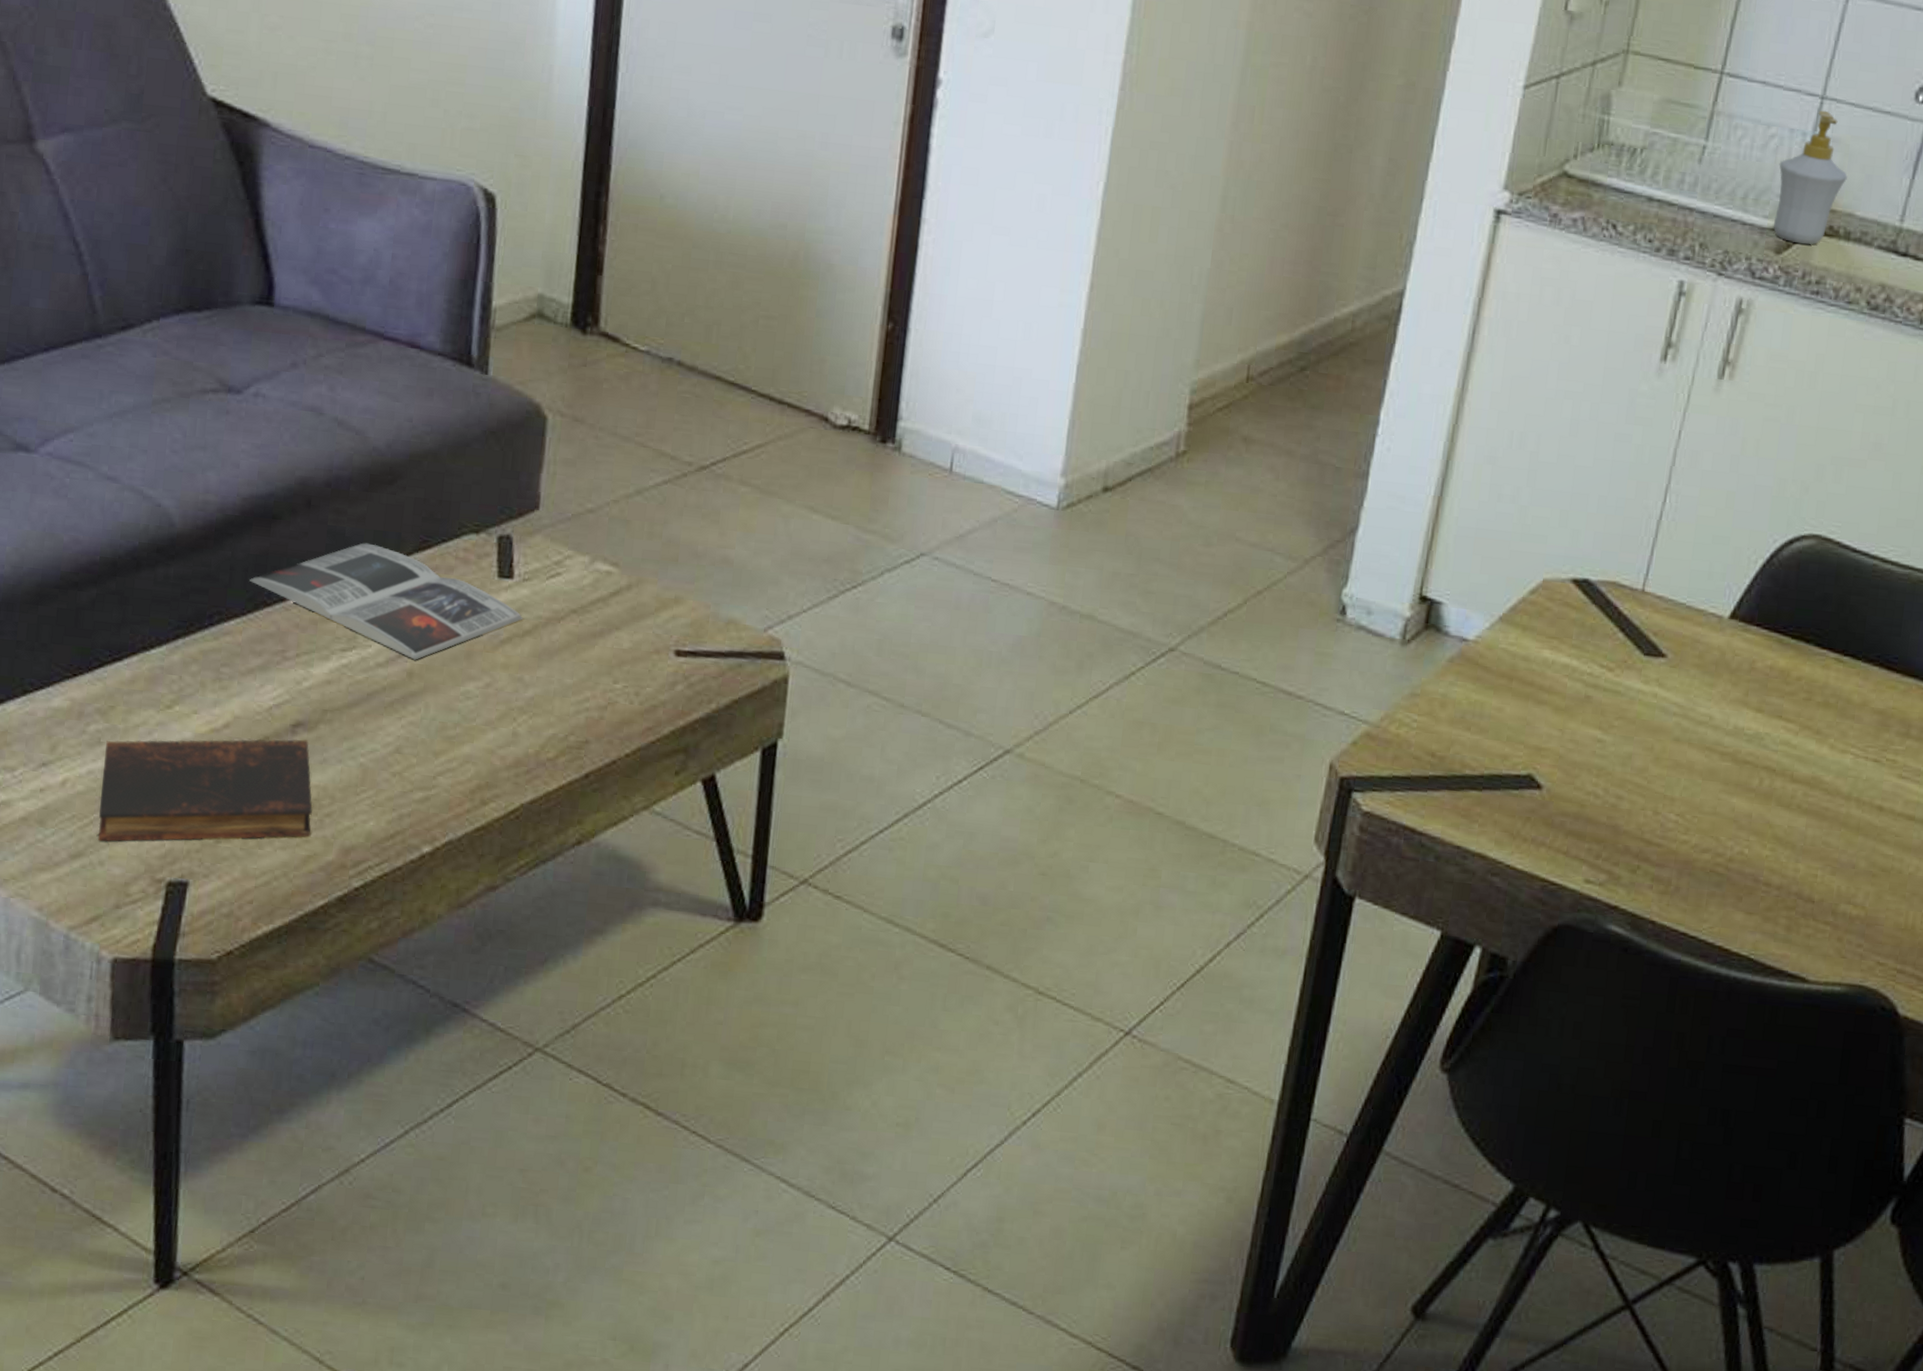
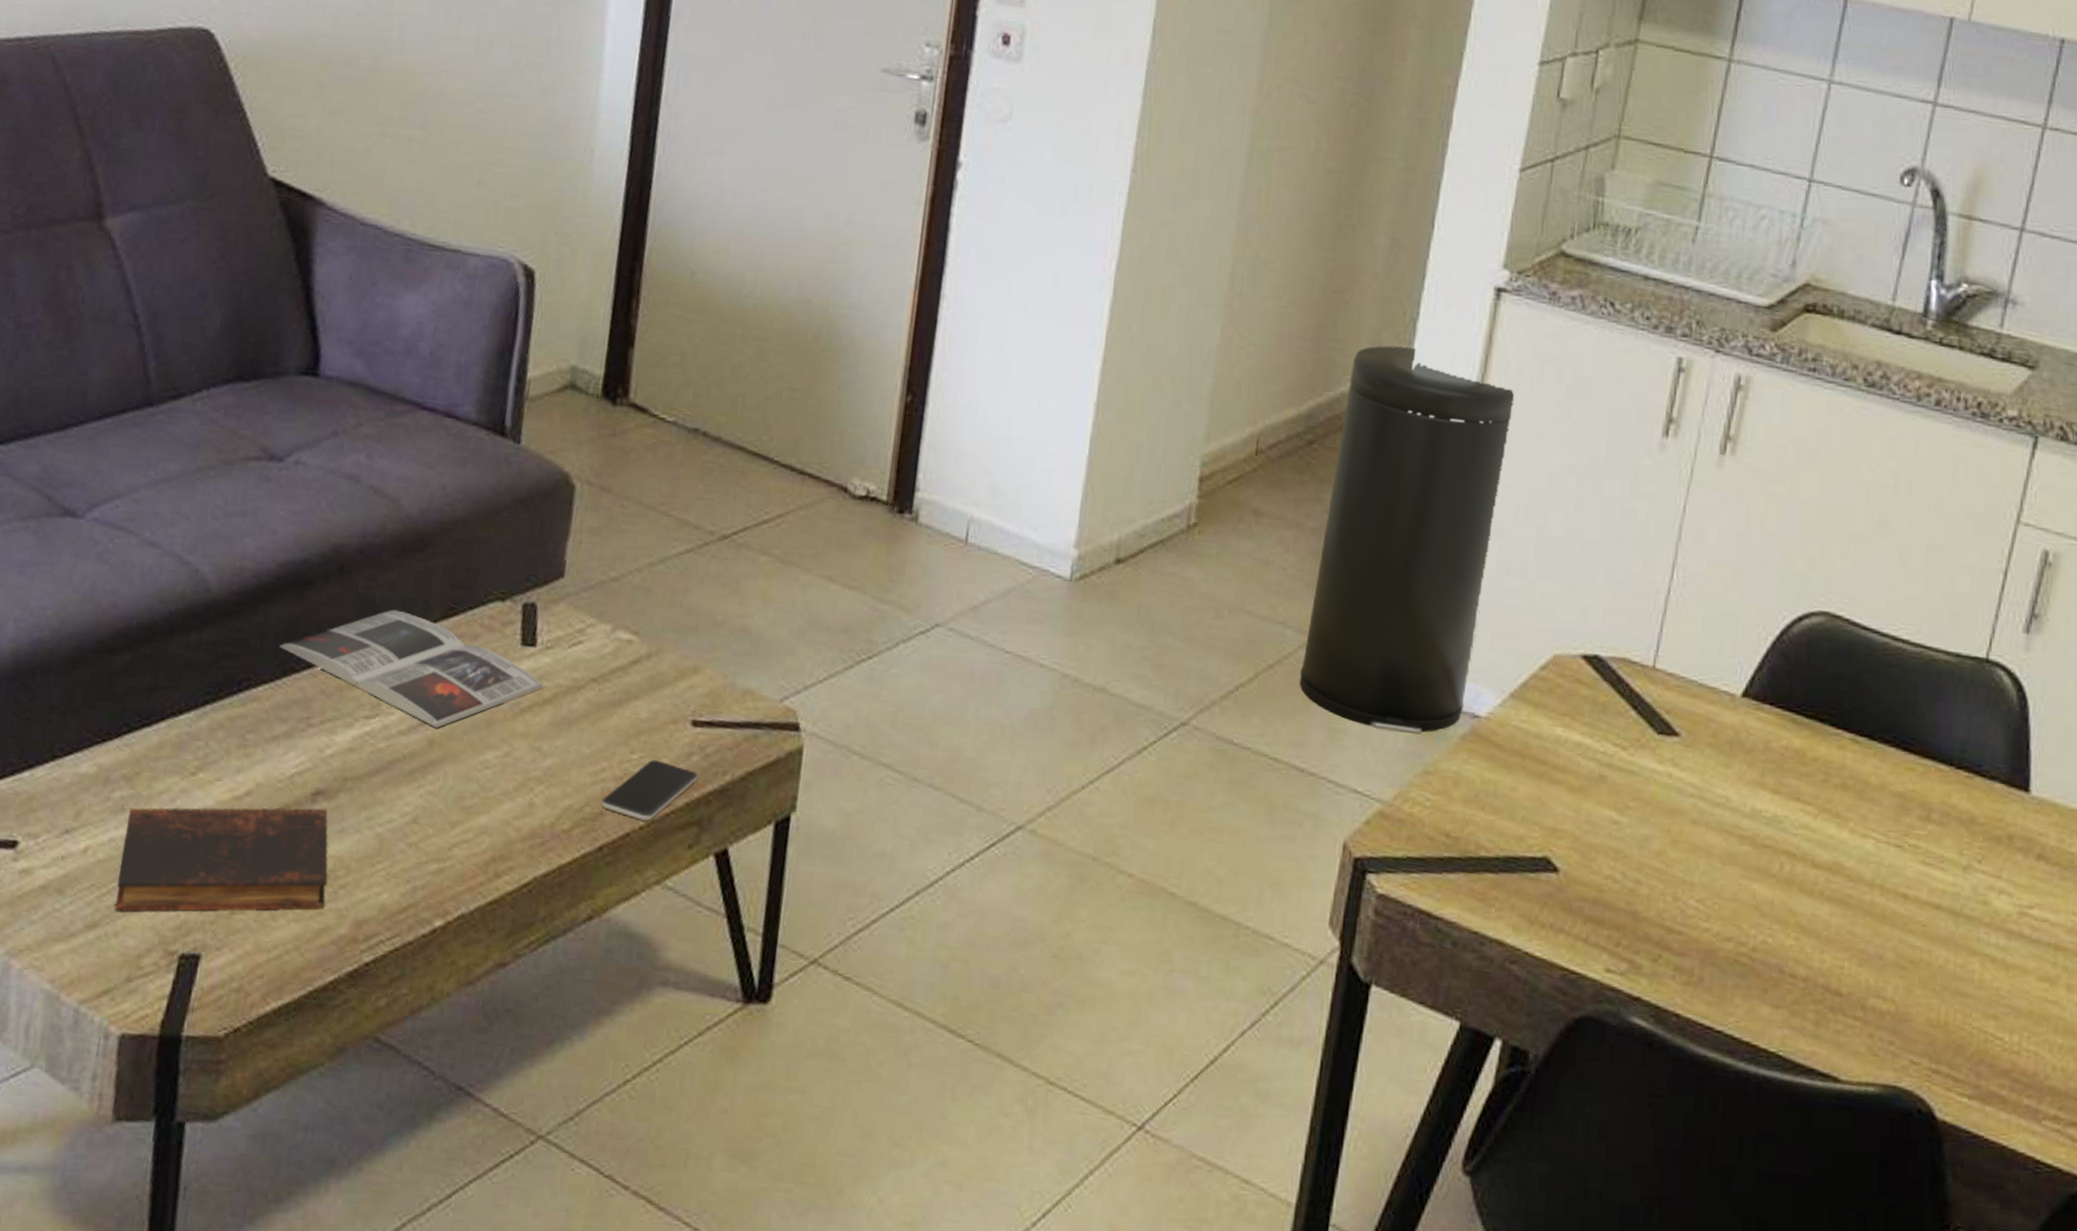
smartphone: none [586,689,683,749] -> present [601,760,698,821]
pedal bin: none [1288,270,1512,659] -> present [1300,345,1515,735]
soap bottle: present [1773,110,1847,245] -> none [1768,192,1838,323]

